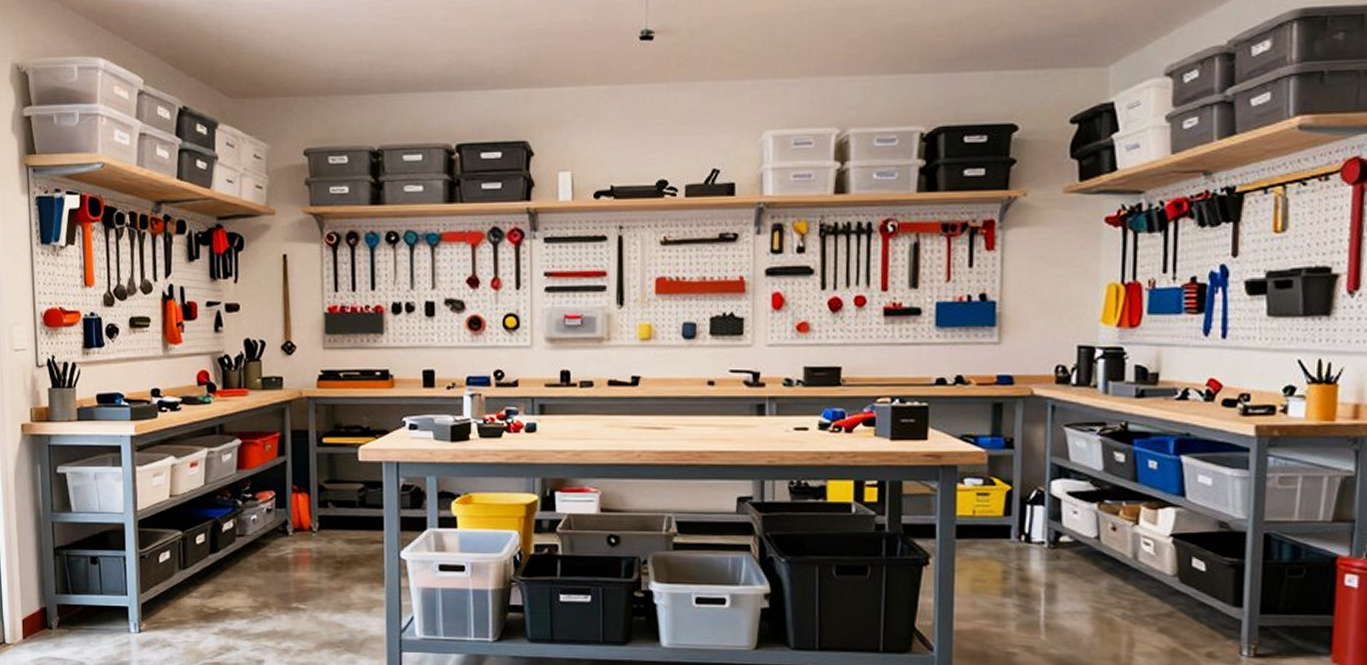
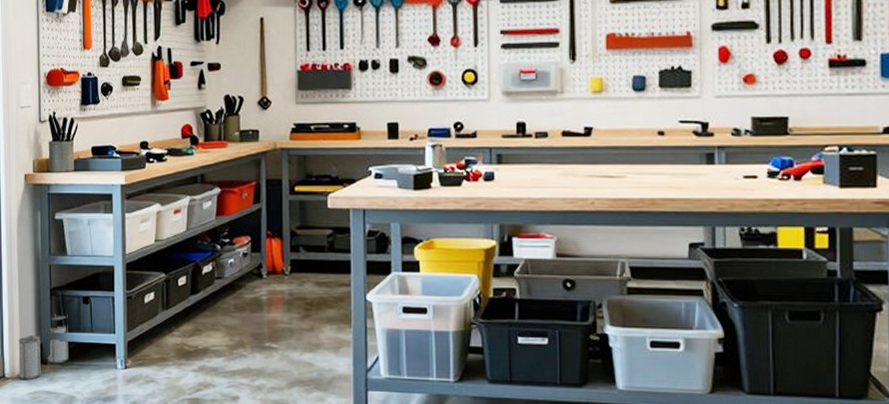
trash can: none [19,573,76,646] -> present [18,312,69,380]

